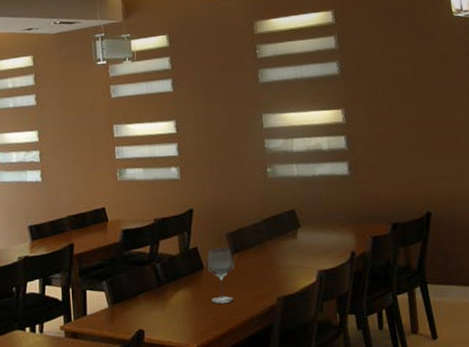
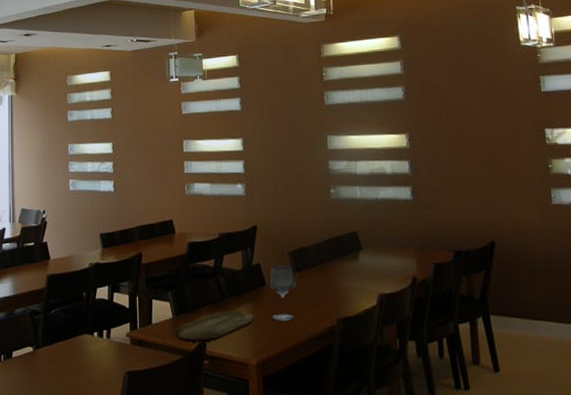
placemat: none [109,296,193,331] -> present [173,310,255,343]

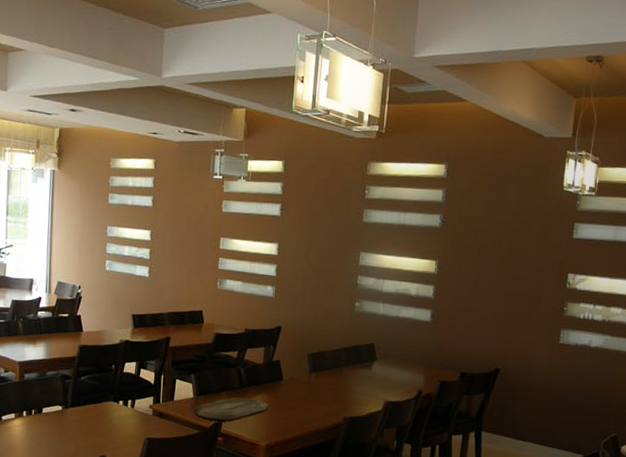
wine glass: present [268,264,297,322] -> none [285,364,312,414]

